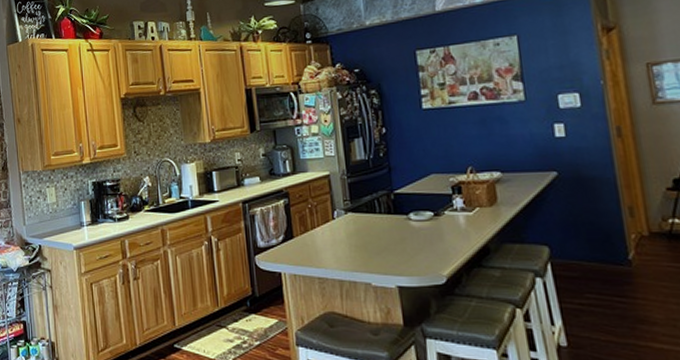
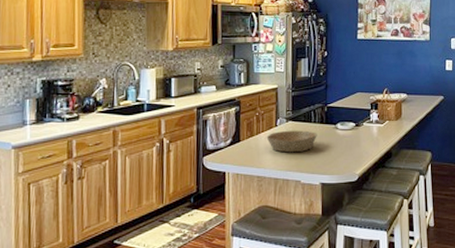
bowl: none [323,223,386,250] -> present [266,130,317,153]

